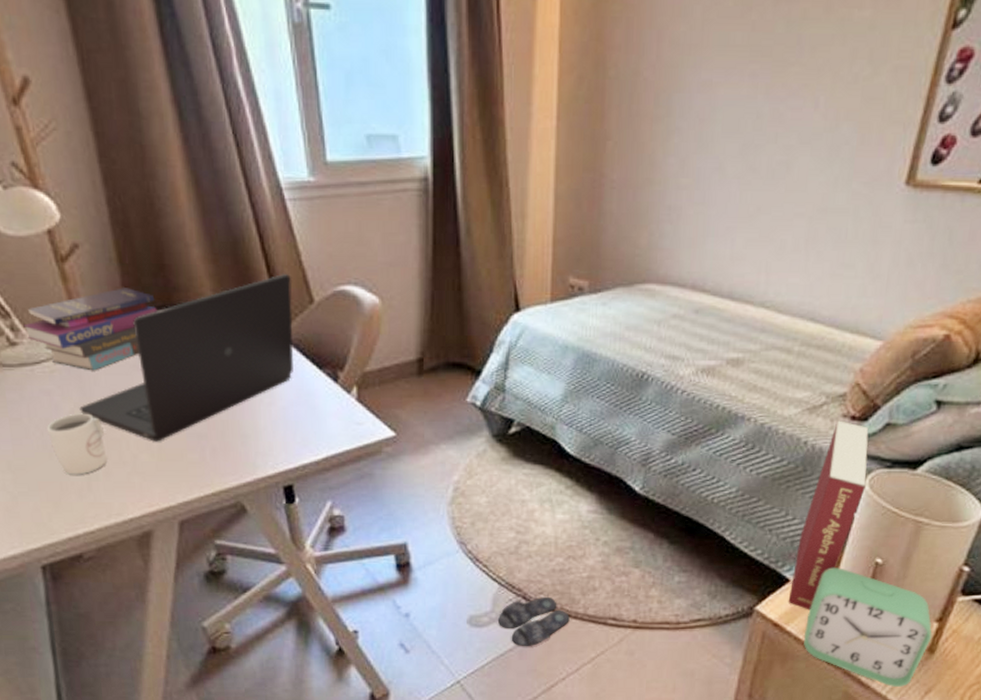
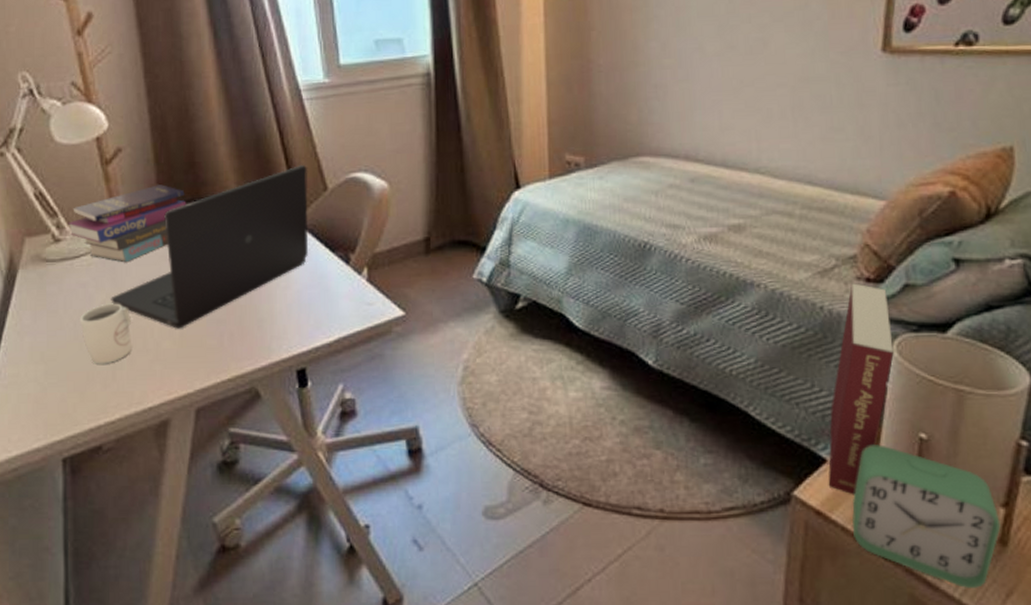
slippers: present [498,596,570,646] -> none [515,483,591,541]

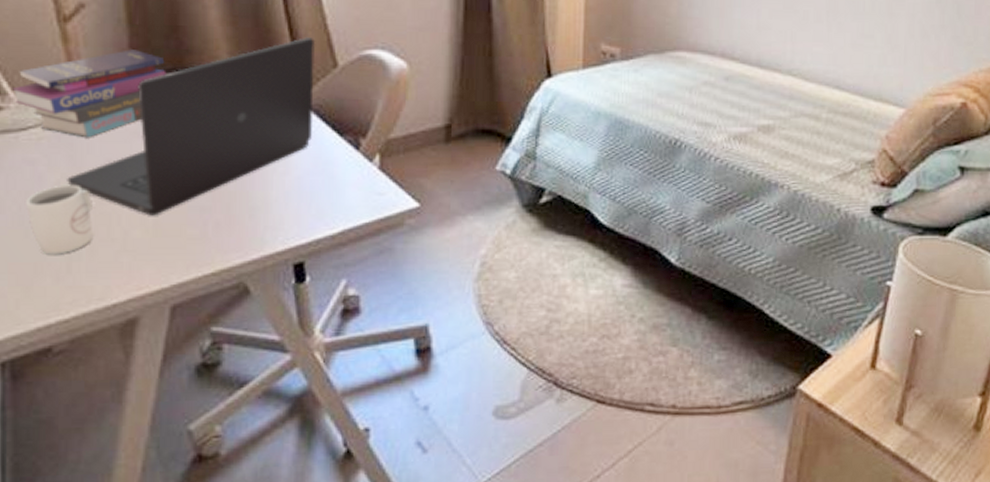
book: present [828,283,894,495] -> none [831,187,900,388]
alarm clock: present [852,444,1001,588] -> none [849,340,977,470]

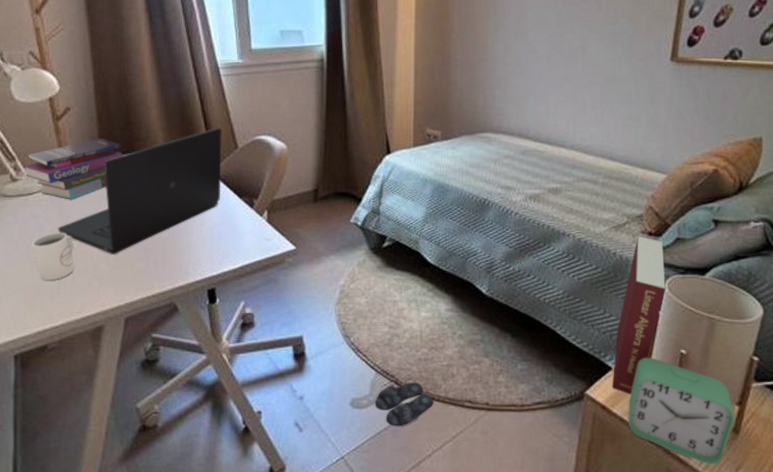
slippers: none [527,381,604,440] -> present [376,382,434,426]
book: none [831,187,900,388] -> present [612,236,666,395]
alarm clock: none [849,340,977,470] -> present [627,357,735,464]

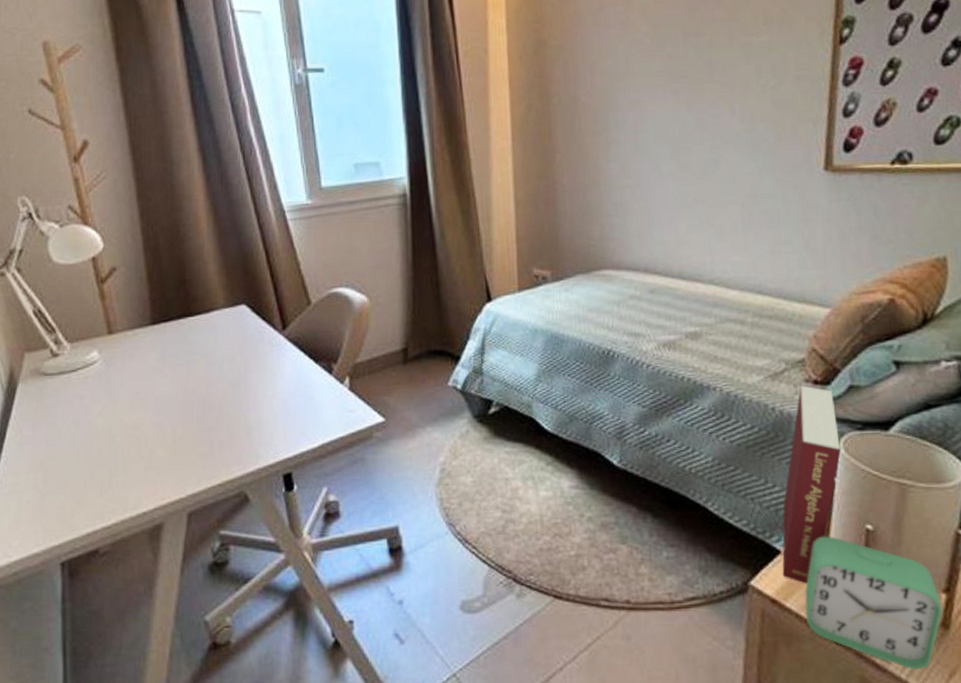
books: present [24,138,123,199] -> none [65,301,178,374]
mug: present [32,232,74,281] -> none [77,414,126,472]
laptop: present [58,127,223,254] -> none [106,280,293,437]
slippers: present [376,382,434,426] -> none [490,577,562,633]

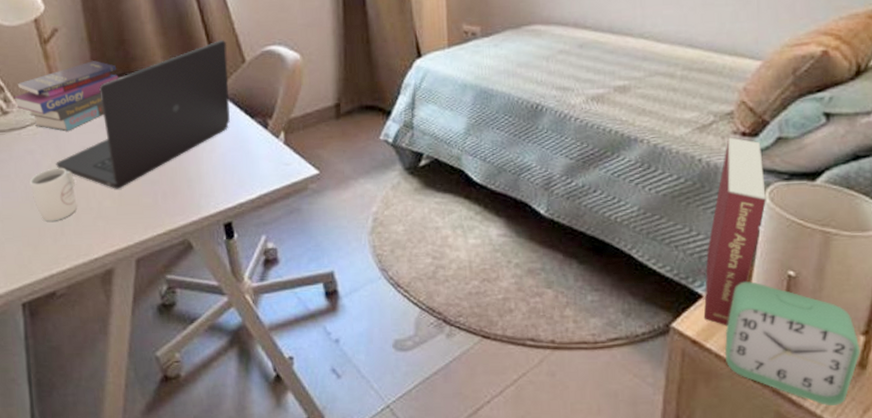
books: none [65,301,178,374] -> present [14,61,119,131]
mug: none [77,414,126,472] -> present [29,167,77,222]
laptop: none [106,280,293,437] -> present [56,39,230,189]

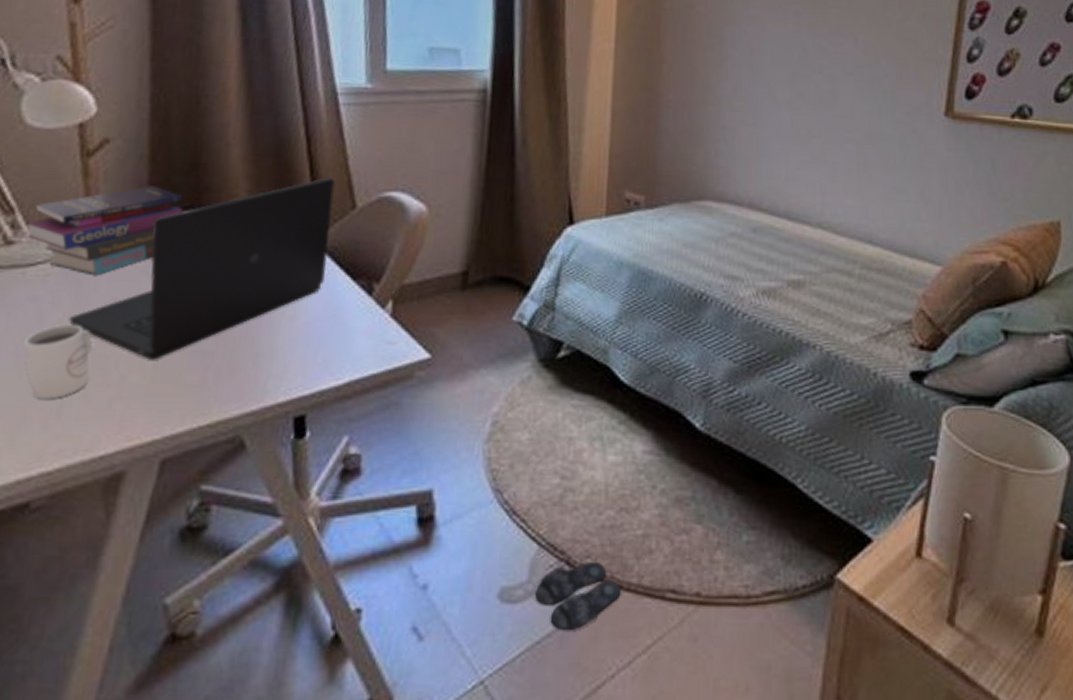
slippers: none [422,319,490,369] -> present [535,561,621,630]
book: present [703,137,766,326] -> none [872,350,943,579]
alarm clock: present [724,281,861,406] -> none [894,524,1038,683]

